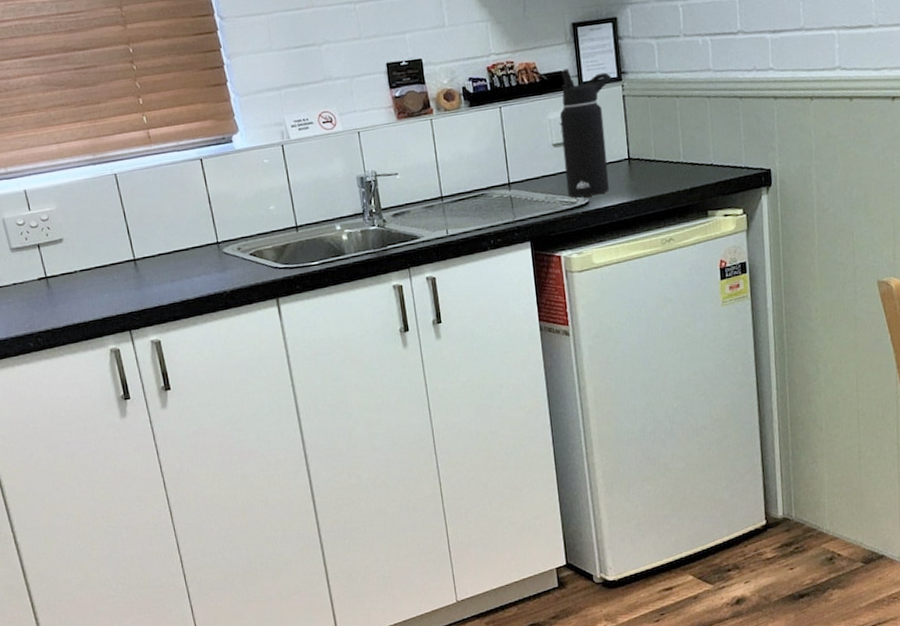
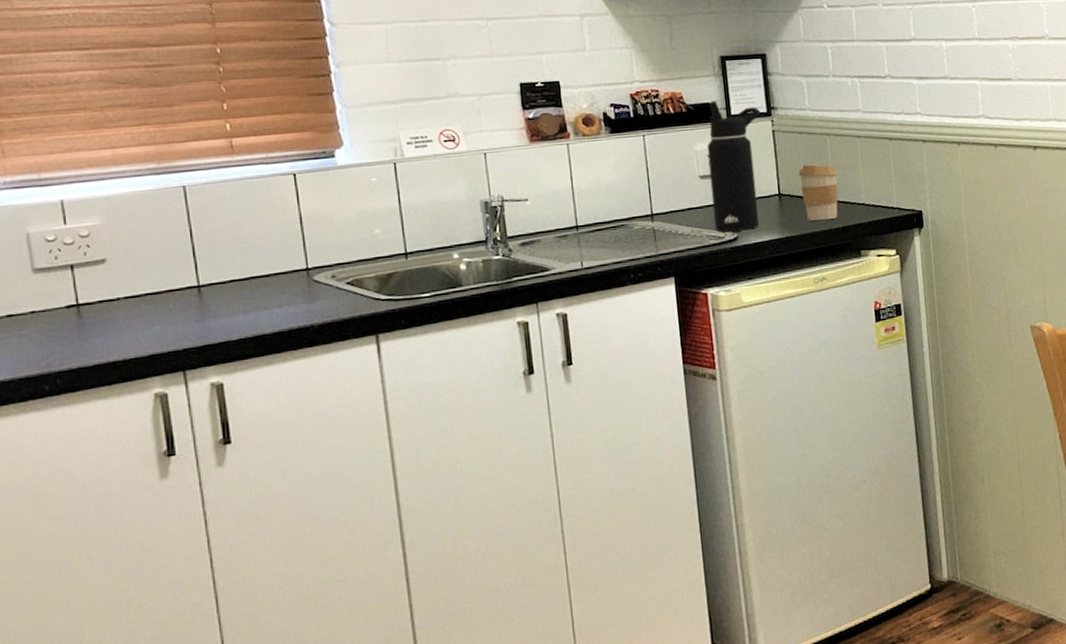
coffee cup: none [647,127,687,184] -> present [798,165,839,221]

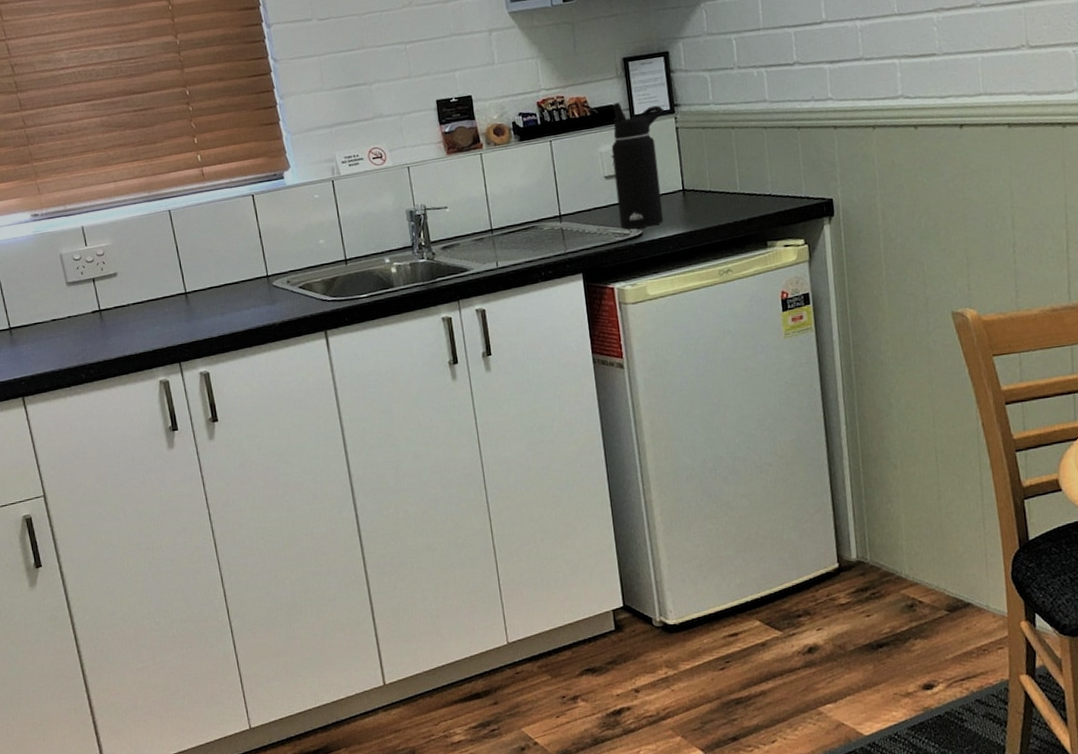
coffee cup: present [798,165,839,221] -> none [702,158,744,215]

